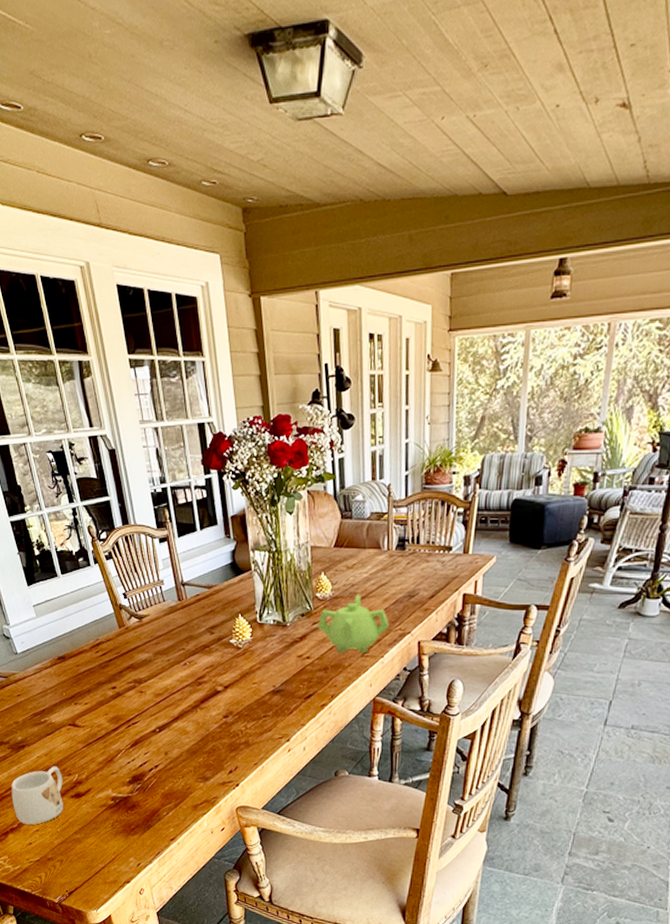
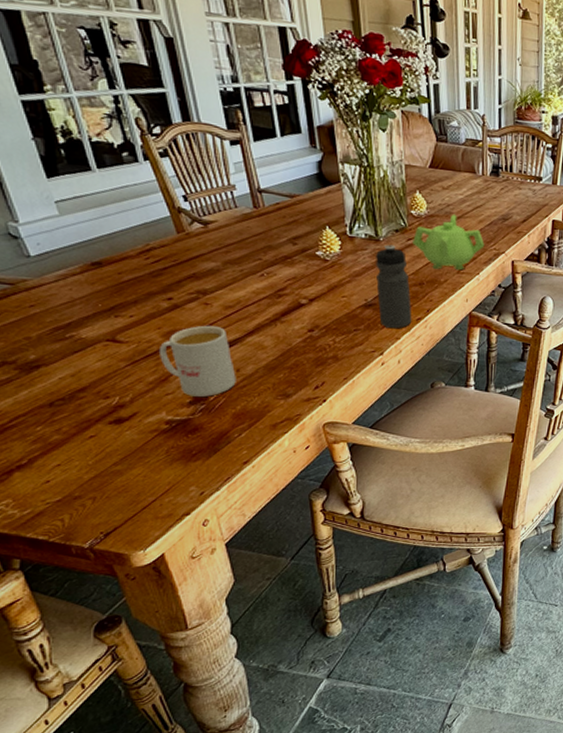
mug: present [11,766,63,825] -> none [18,388,97,459]
mug: none [107,711,165,777] -> present [160,325,236,397]
water bottle: none [283,630,317,715] -> present [376,244,412,329]

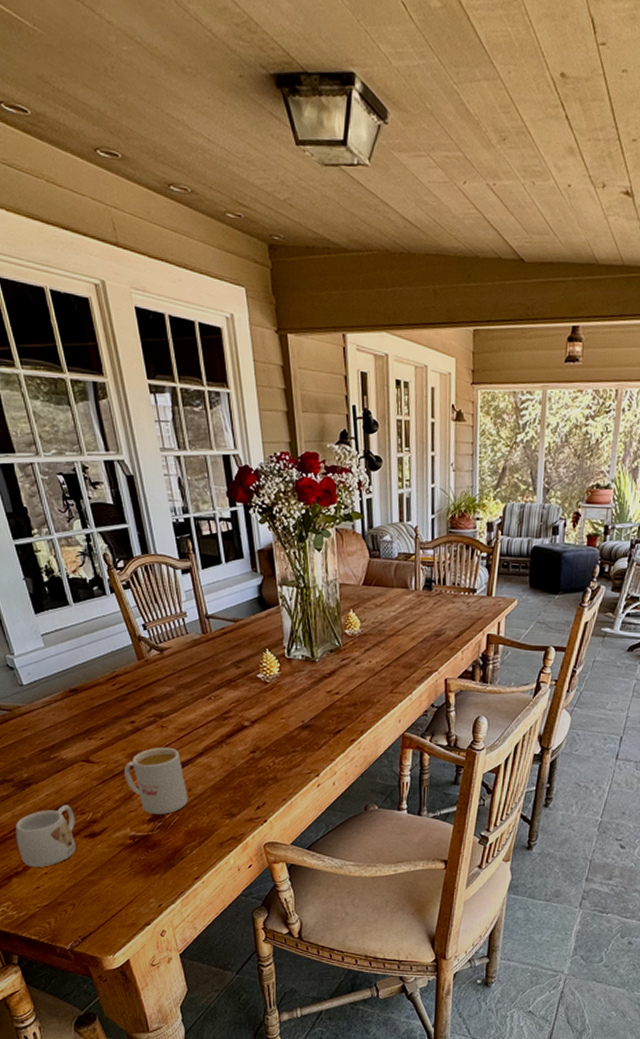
mug: none [18,388,97,459] -> present [16,804,75,867]
water bottle: present [376,244,412,329] -> none [312,665,346,751]
teapot: present [413,214,485,271] -> none [347,632,418,690]

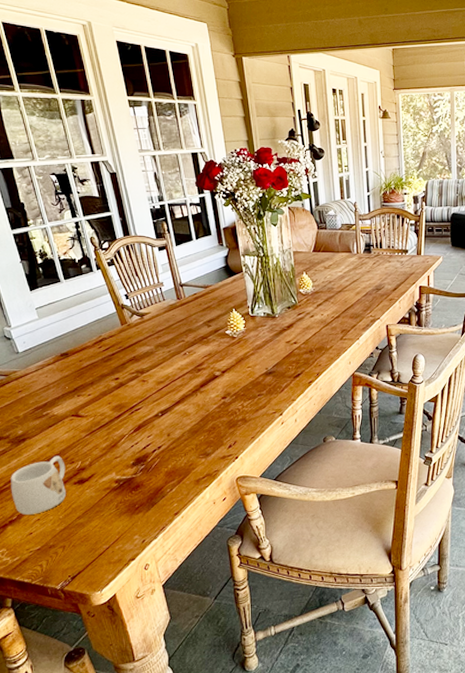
mug: present [125,747,188,815] -> none [110,398,167,459]

